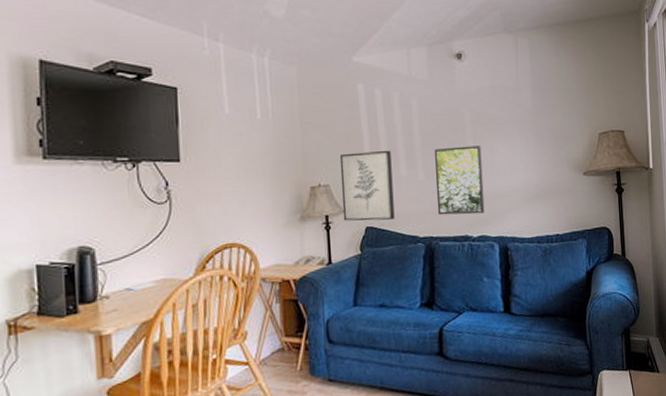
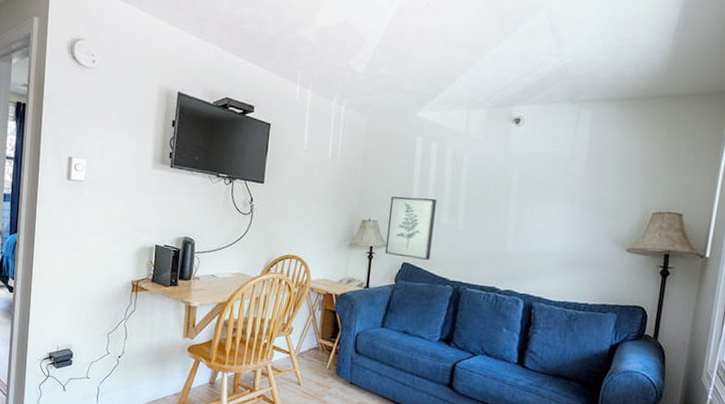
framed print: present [434,146,485,216] -> none [470,204,523,270]

